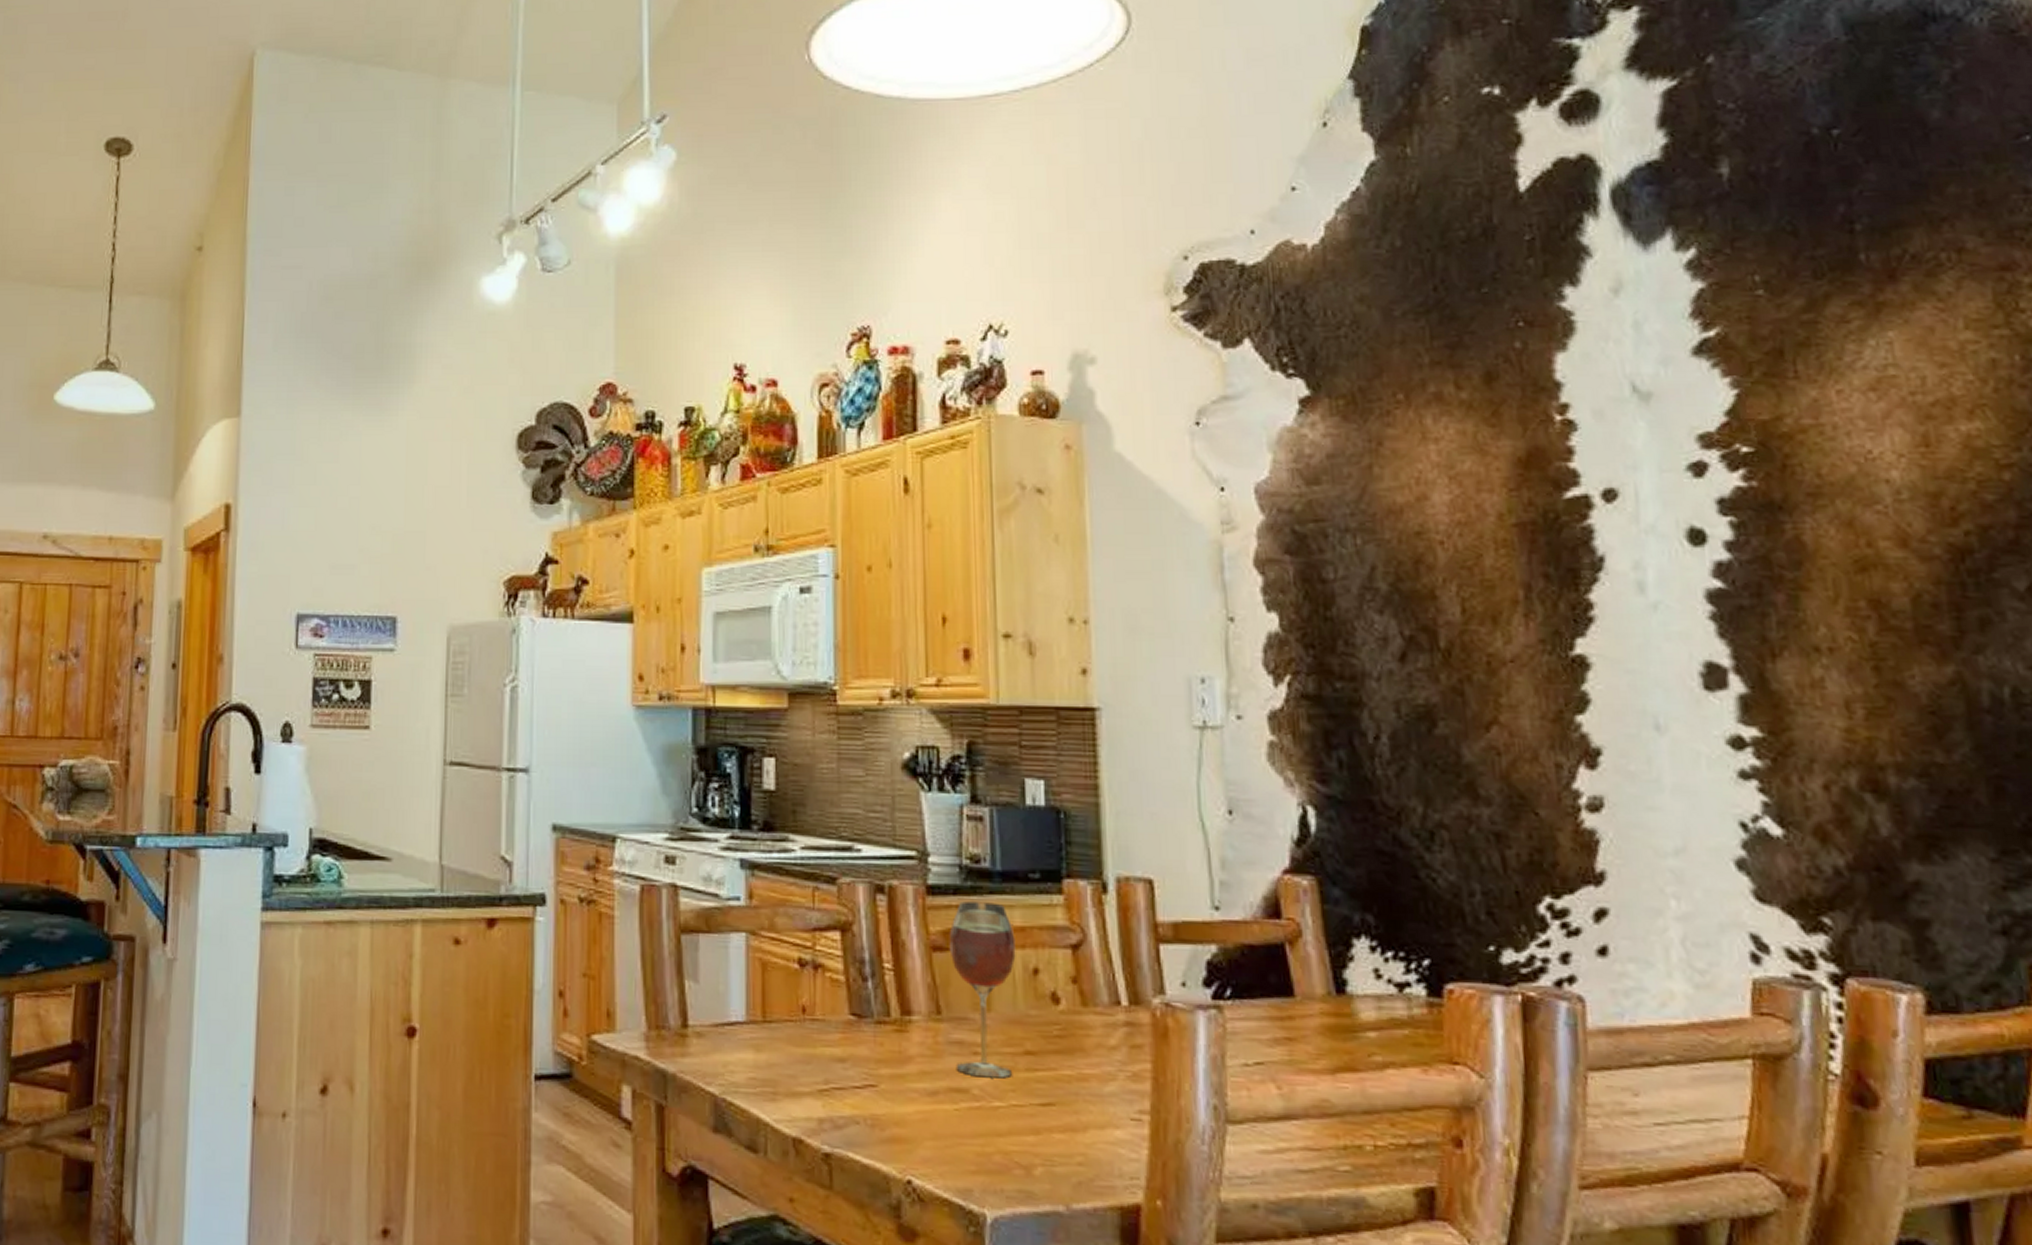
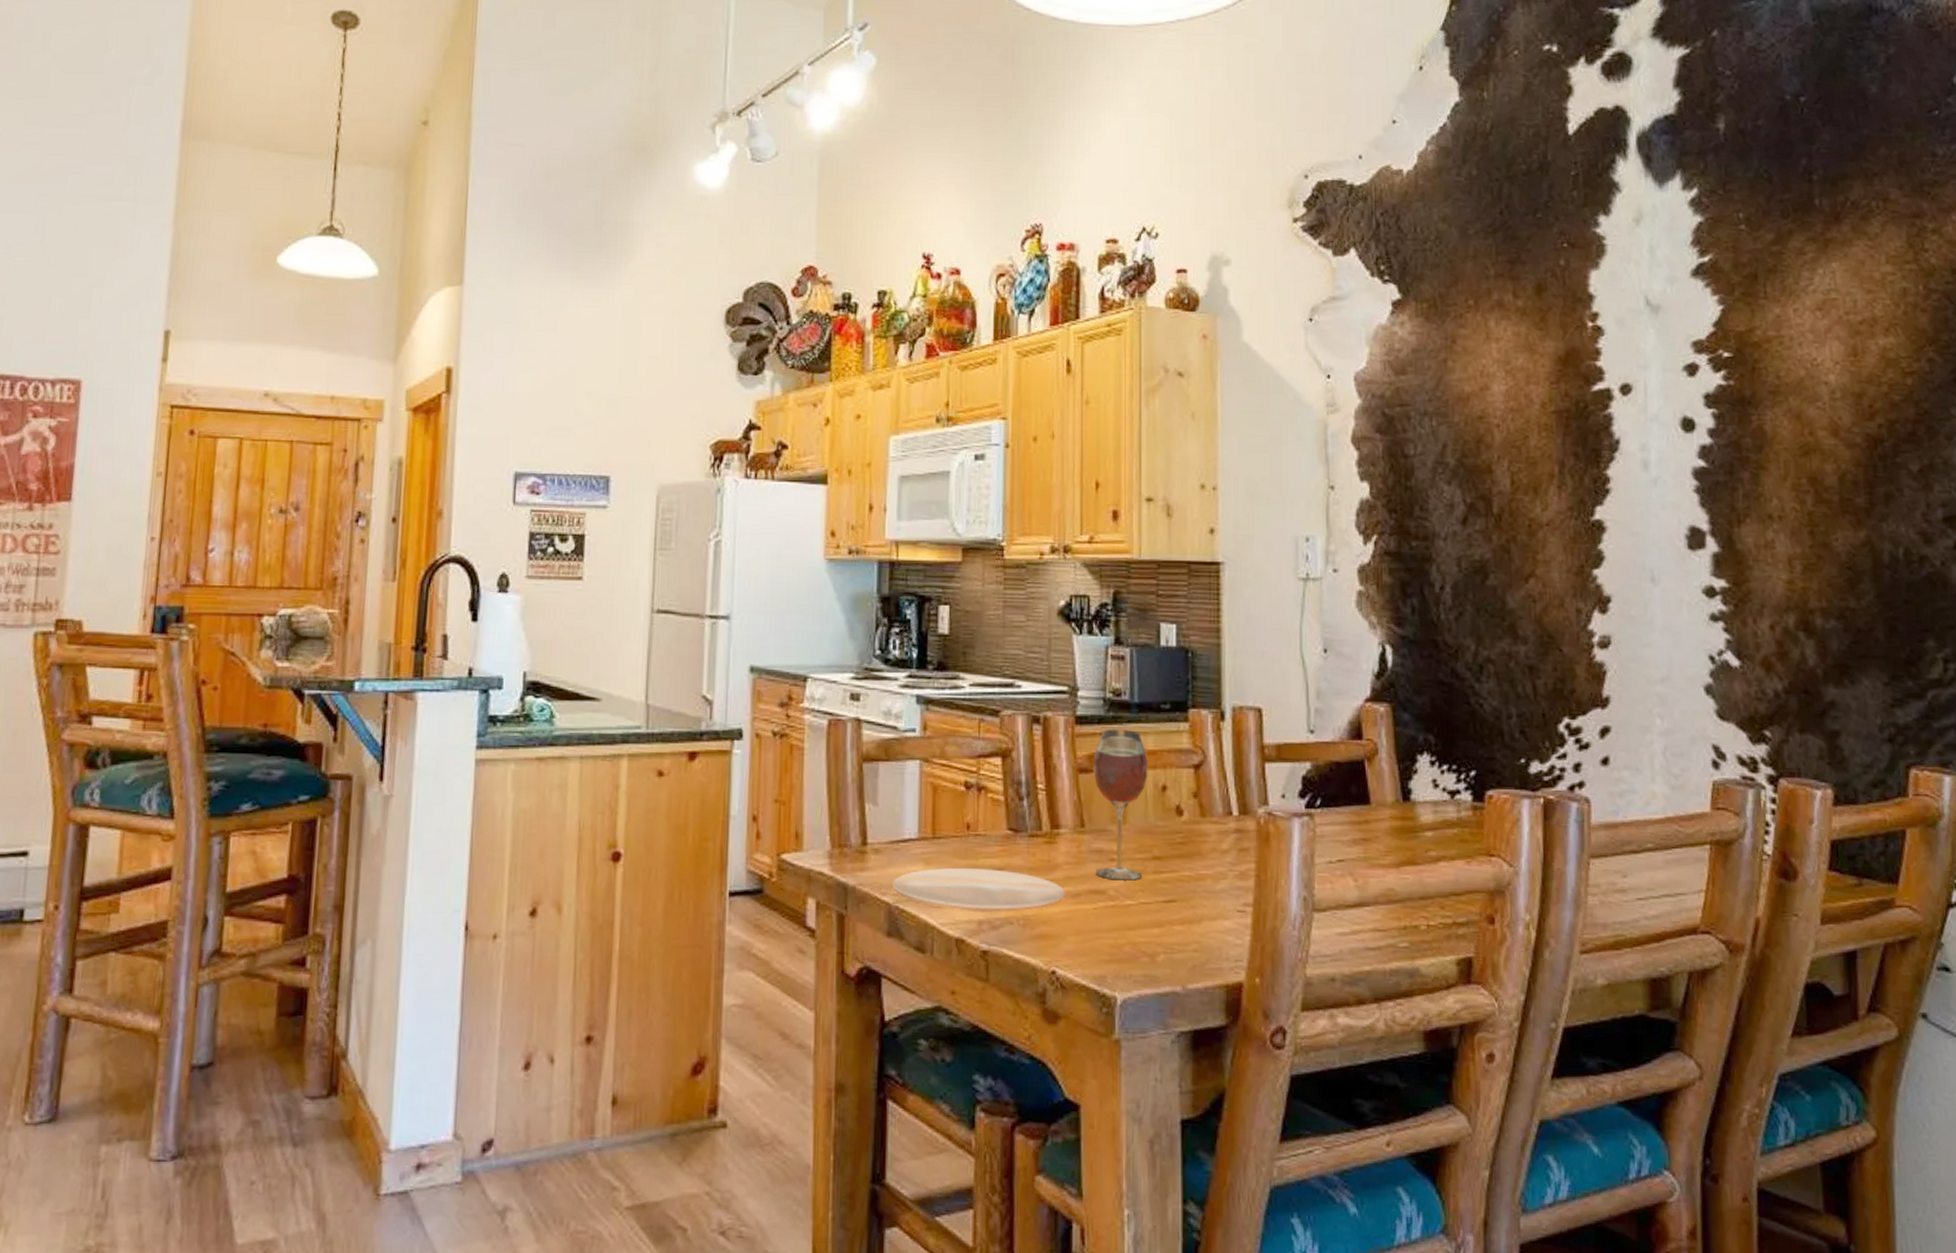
plate: none [718,1056,920,1110] -> present [893,867,1065,912]

